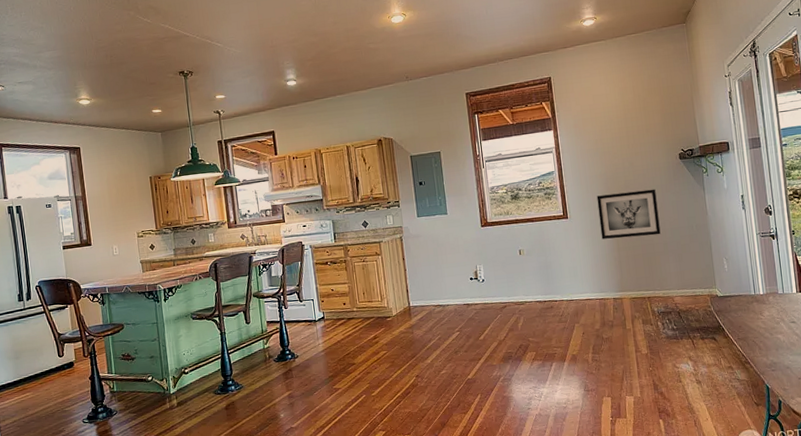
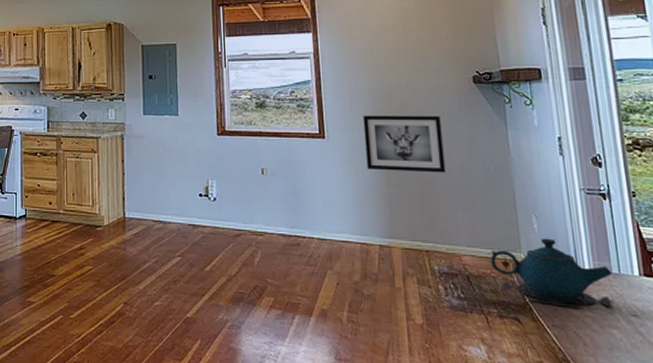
teapot: none [695,274,779,324] -> present [491,238,613,309]

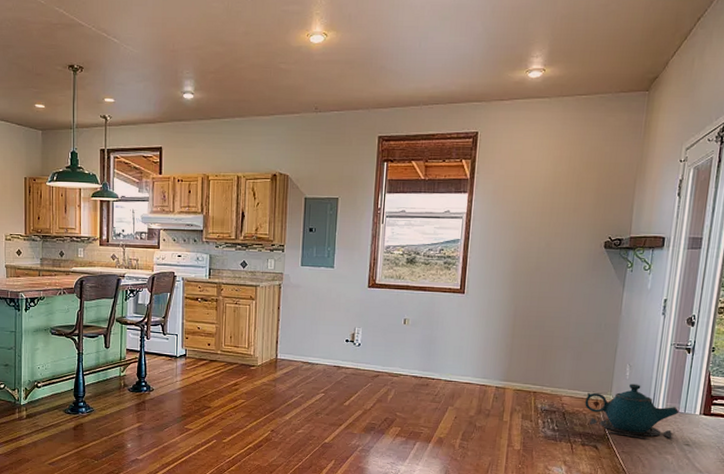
wall art: present [363,115,446,173] -> none [497,274,569,328]

